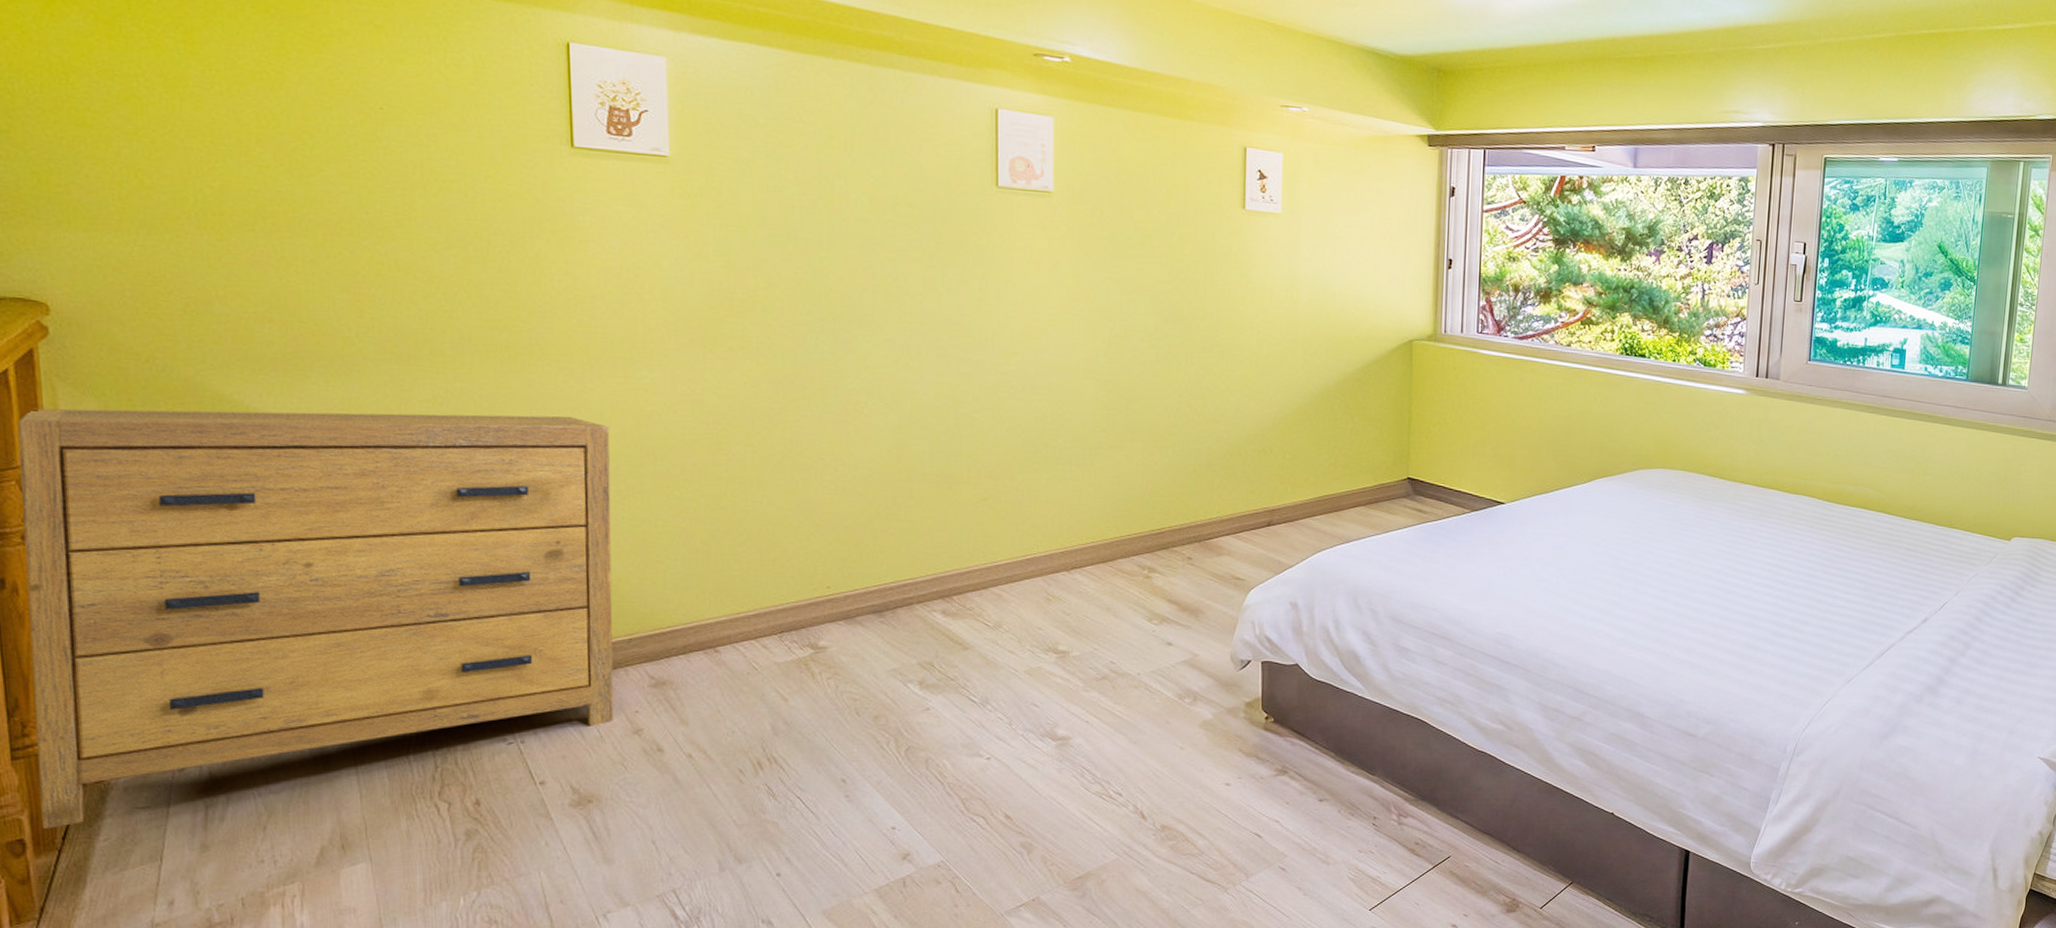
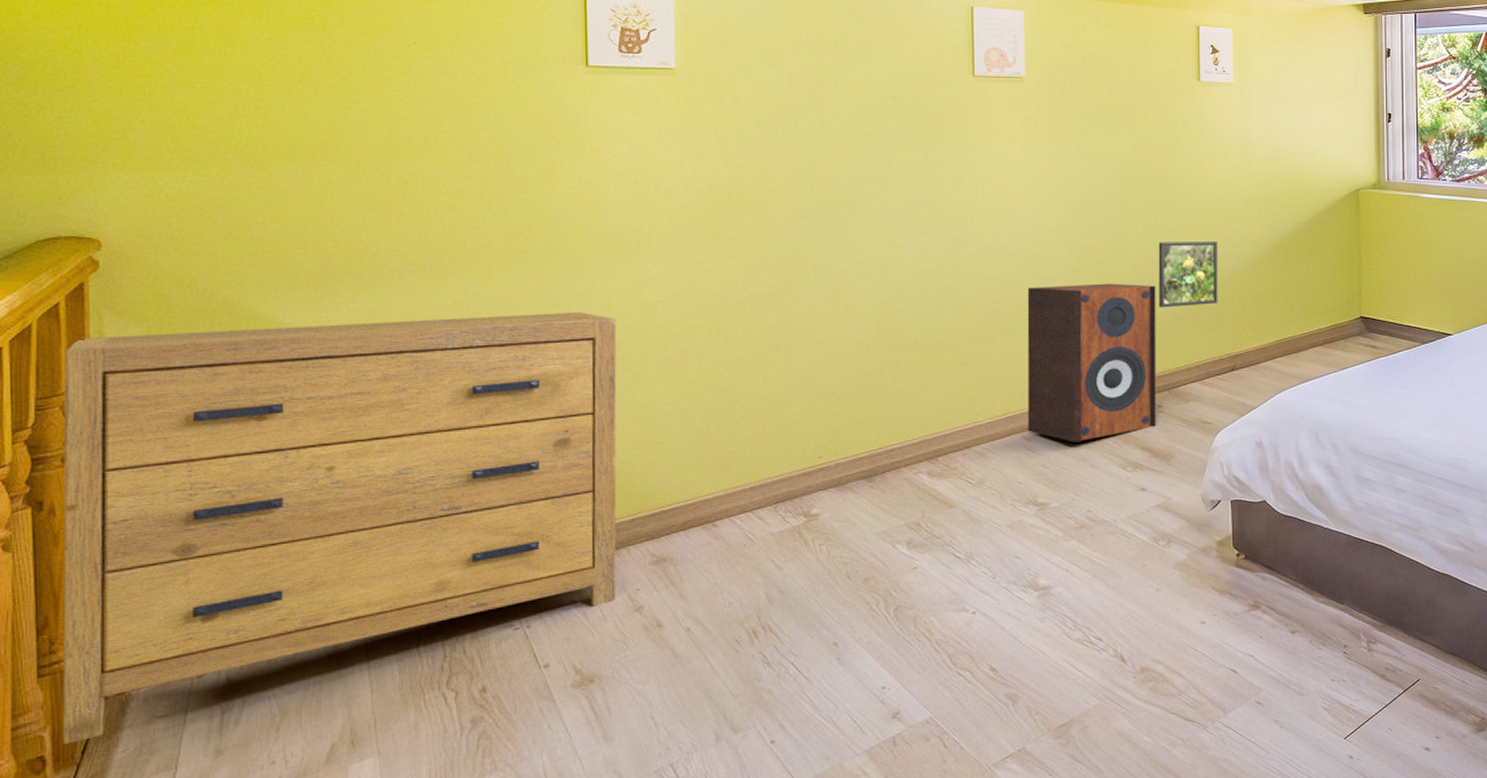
speaker: none [1048,422,1189,590] -> present [1027,283,1157,442]
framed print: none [1192,383,1258,455] -> present [1158,241,1218,308]

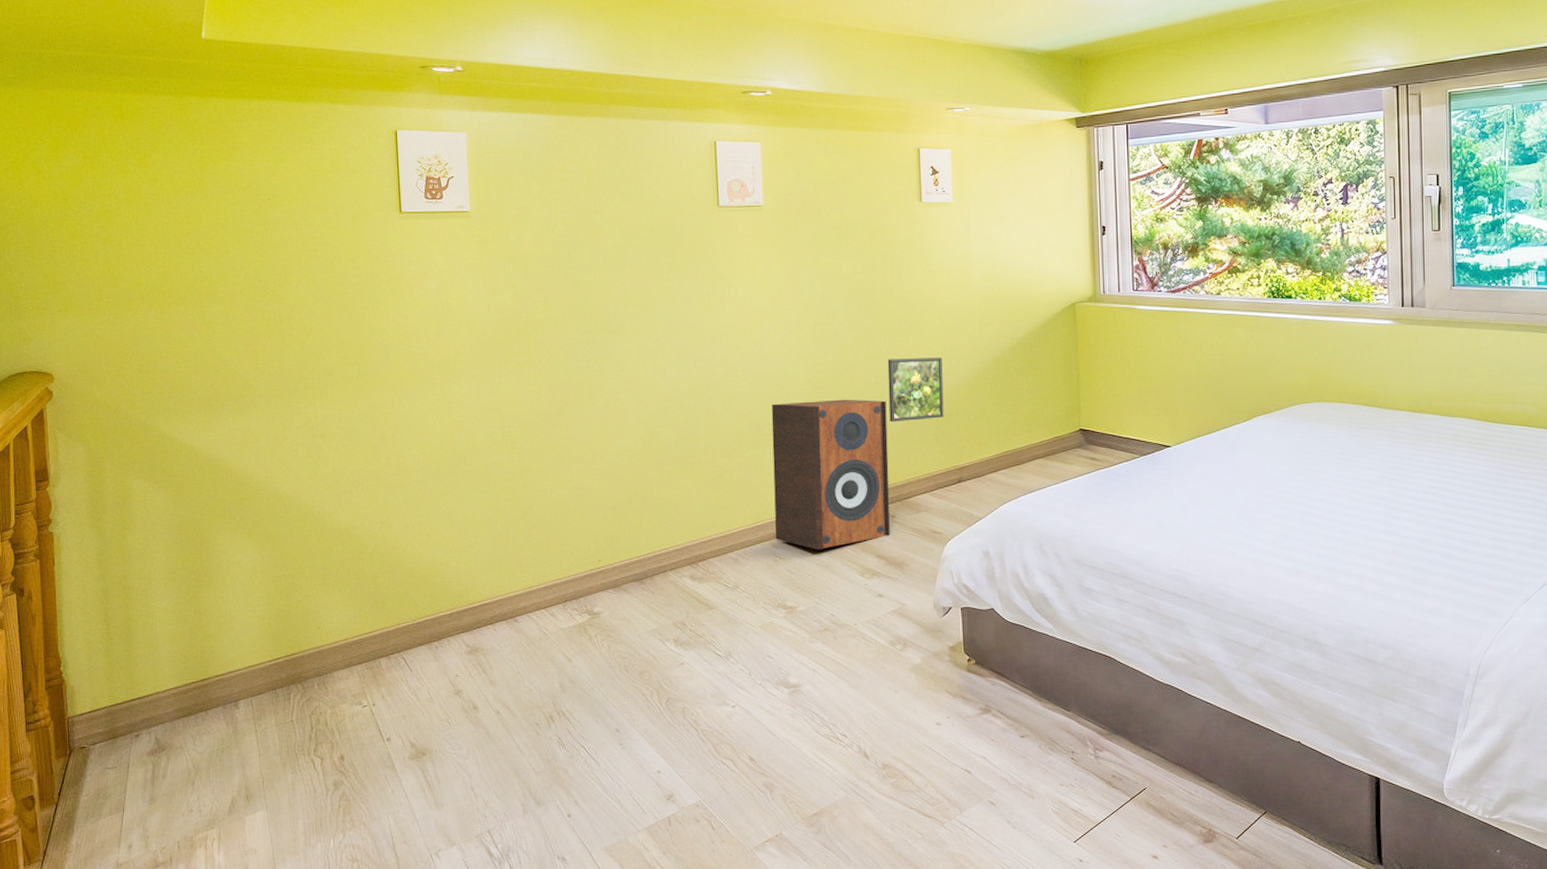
dresser: present [62,311,617,744] -> none [32,430,440,787]

